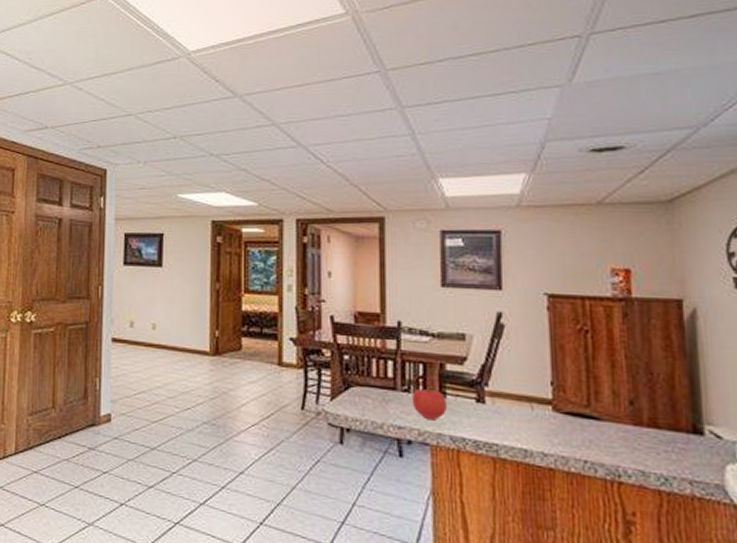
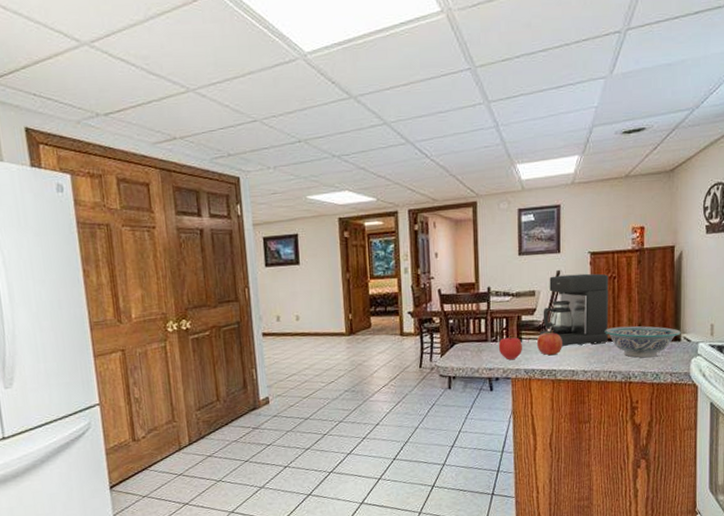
fruit: none [468,389,509,424] -> present [536,330,564,356]
coffee maker: none [472,318,580,419] -> present [540,273,609,346]
bowl: none [572,398,704,452] -> present [603,326,681,358]

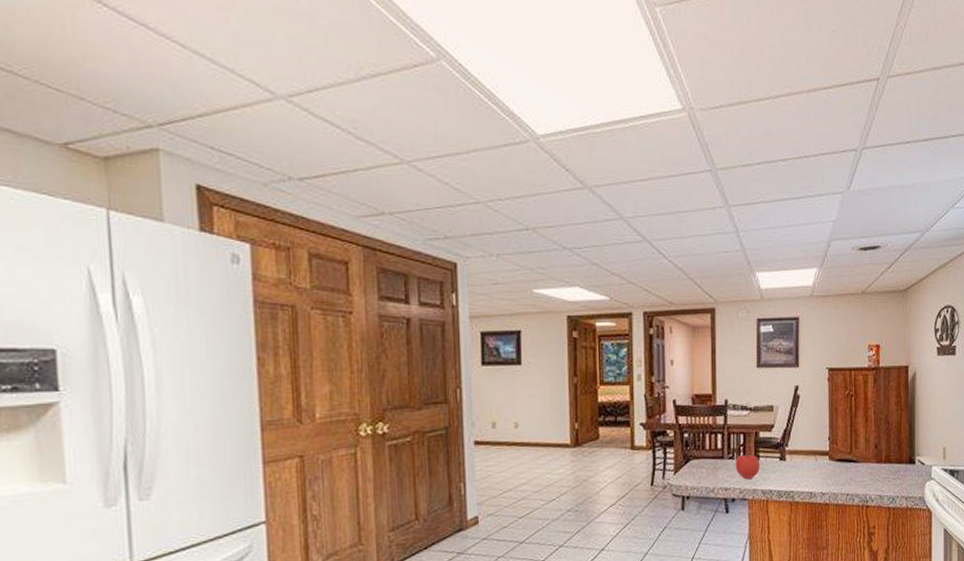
fruit: present [536,330,564,356] -> none [774,448,801,476]
coffee maker: present [540,273,609,346] -> none [777,390,846,466]
bowl: present [603,326,681,358] -> none [841,446,915,481]

